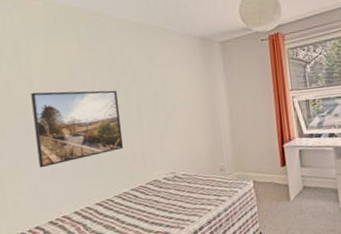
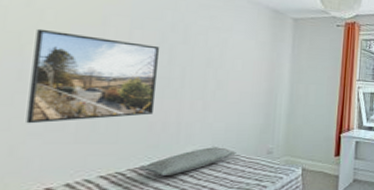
pillow: none [121,169,195,199] -> present [137,147,238,176]

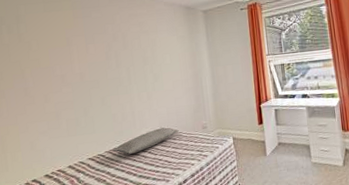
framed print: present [26,28,160,124] -> none [29,54,114,126]

